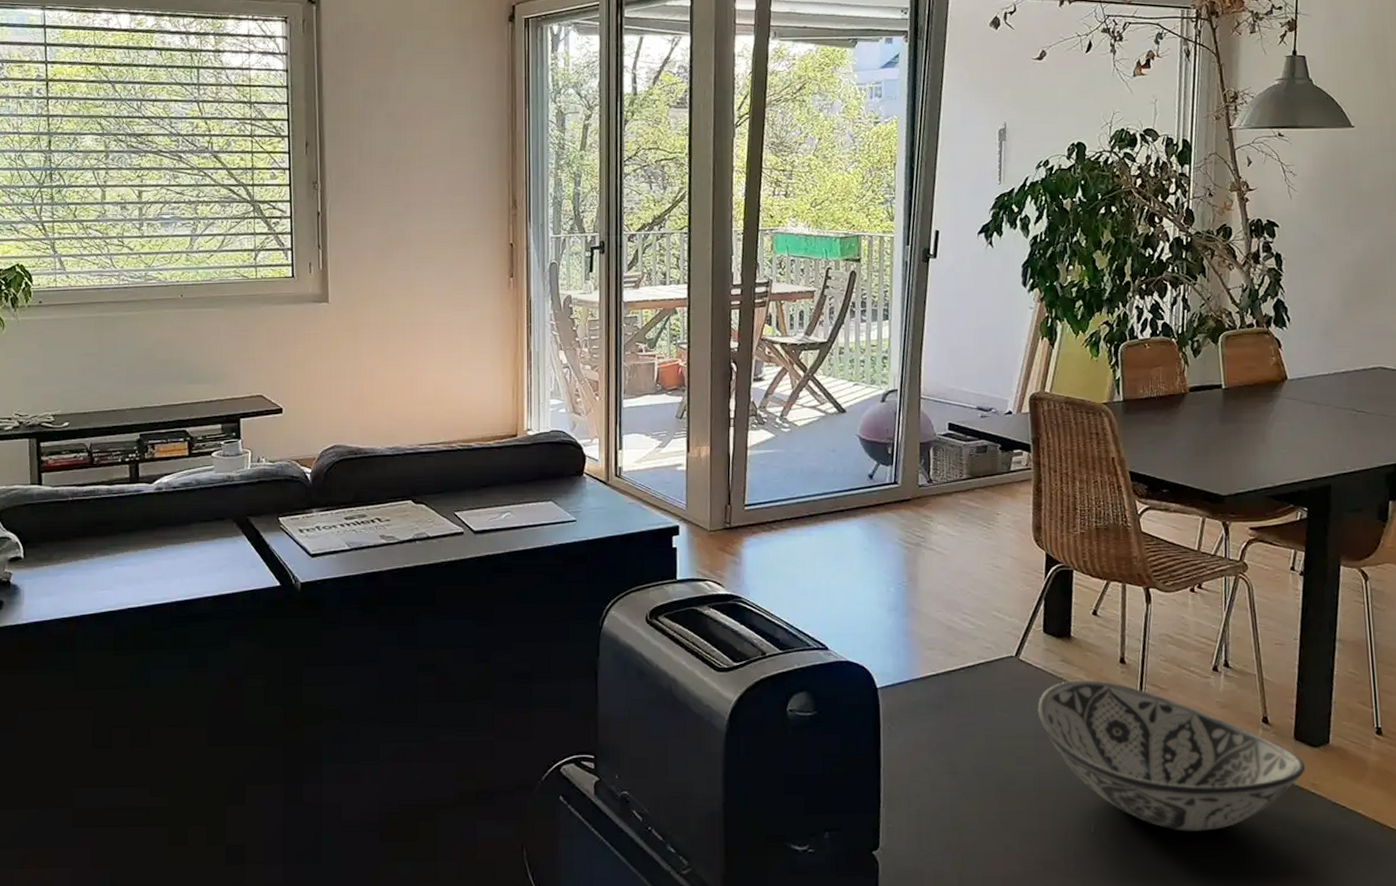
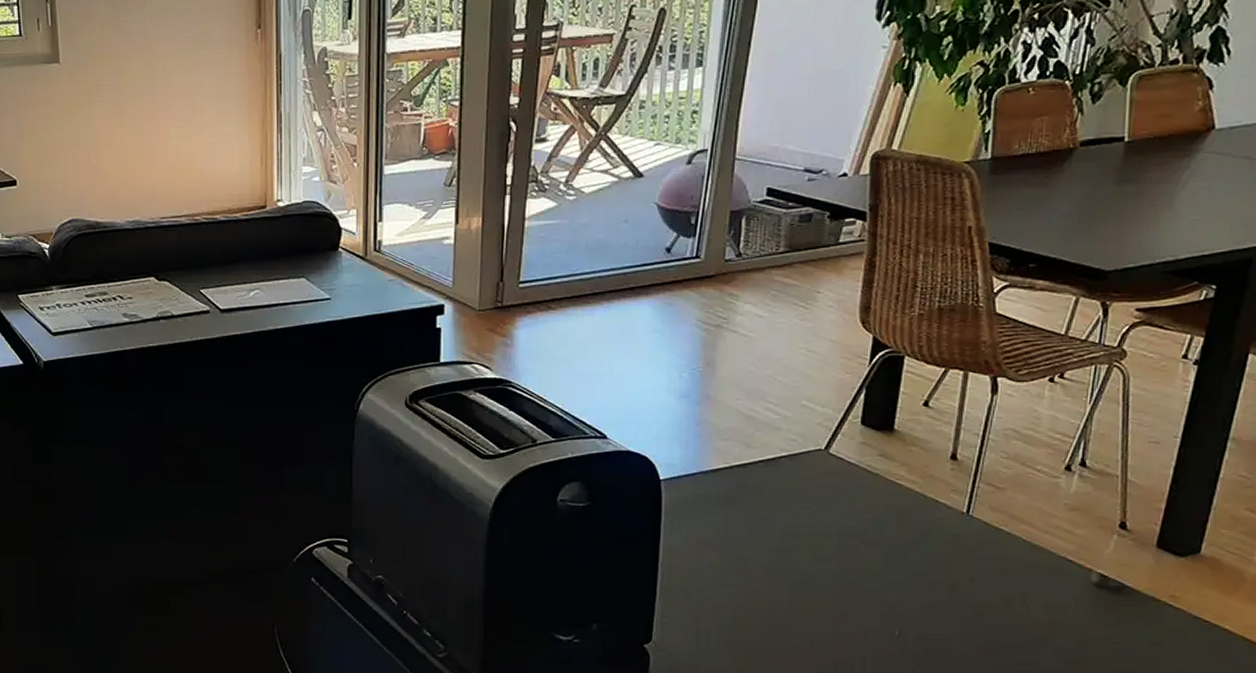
decorative bowl: present [1037,680,1306,832] -> none [845,477,1166,641]

